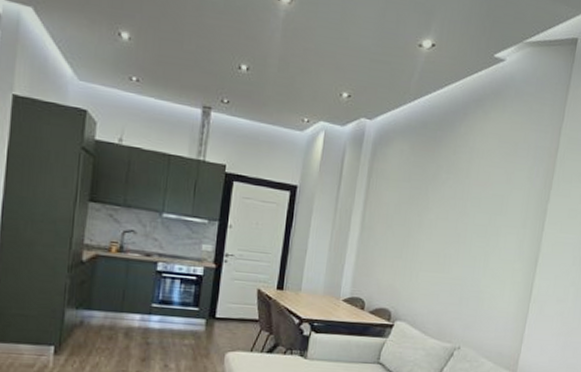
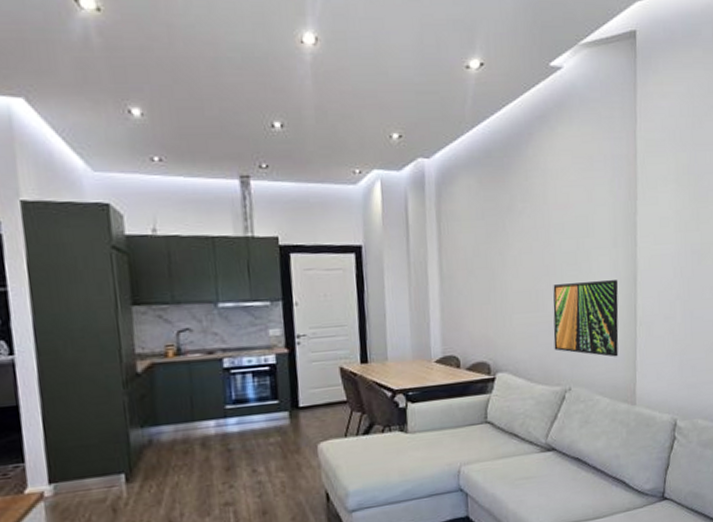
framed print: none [451,252,521,327] -> present [553,280,619,357]

